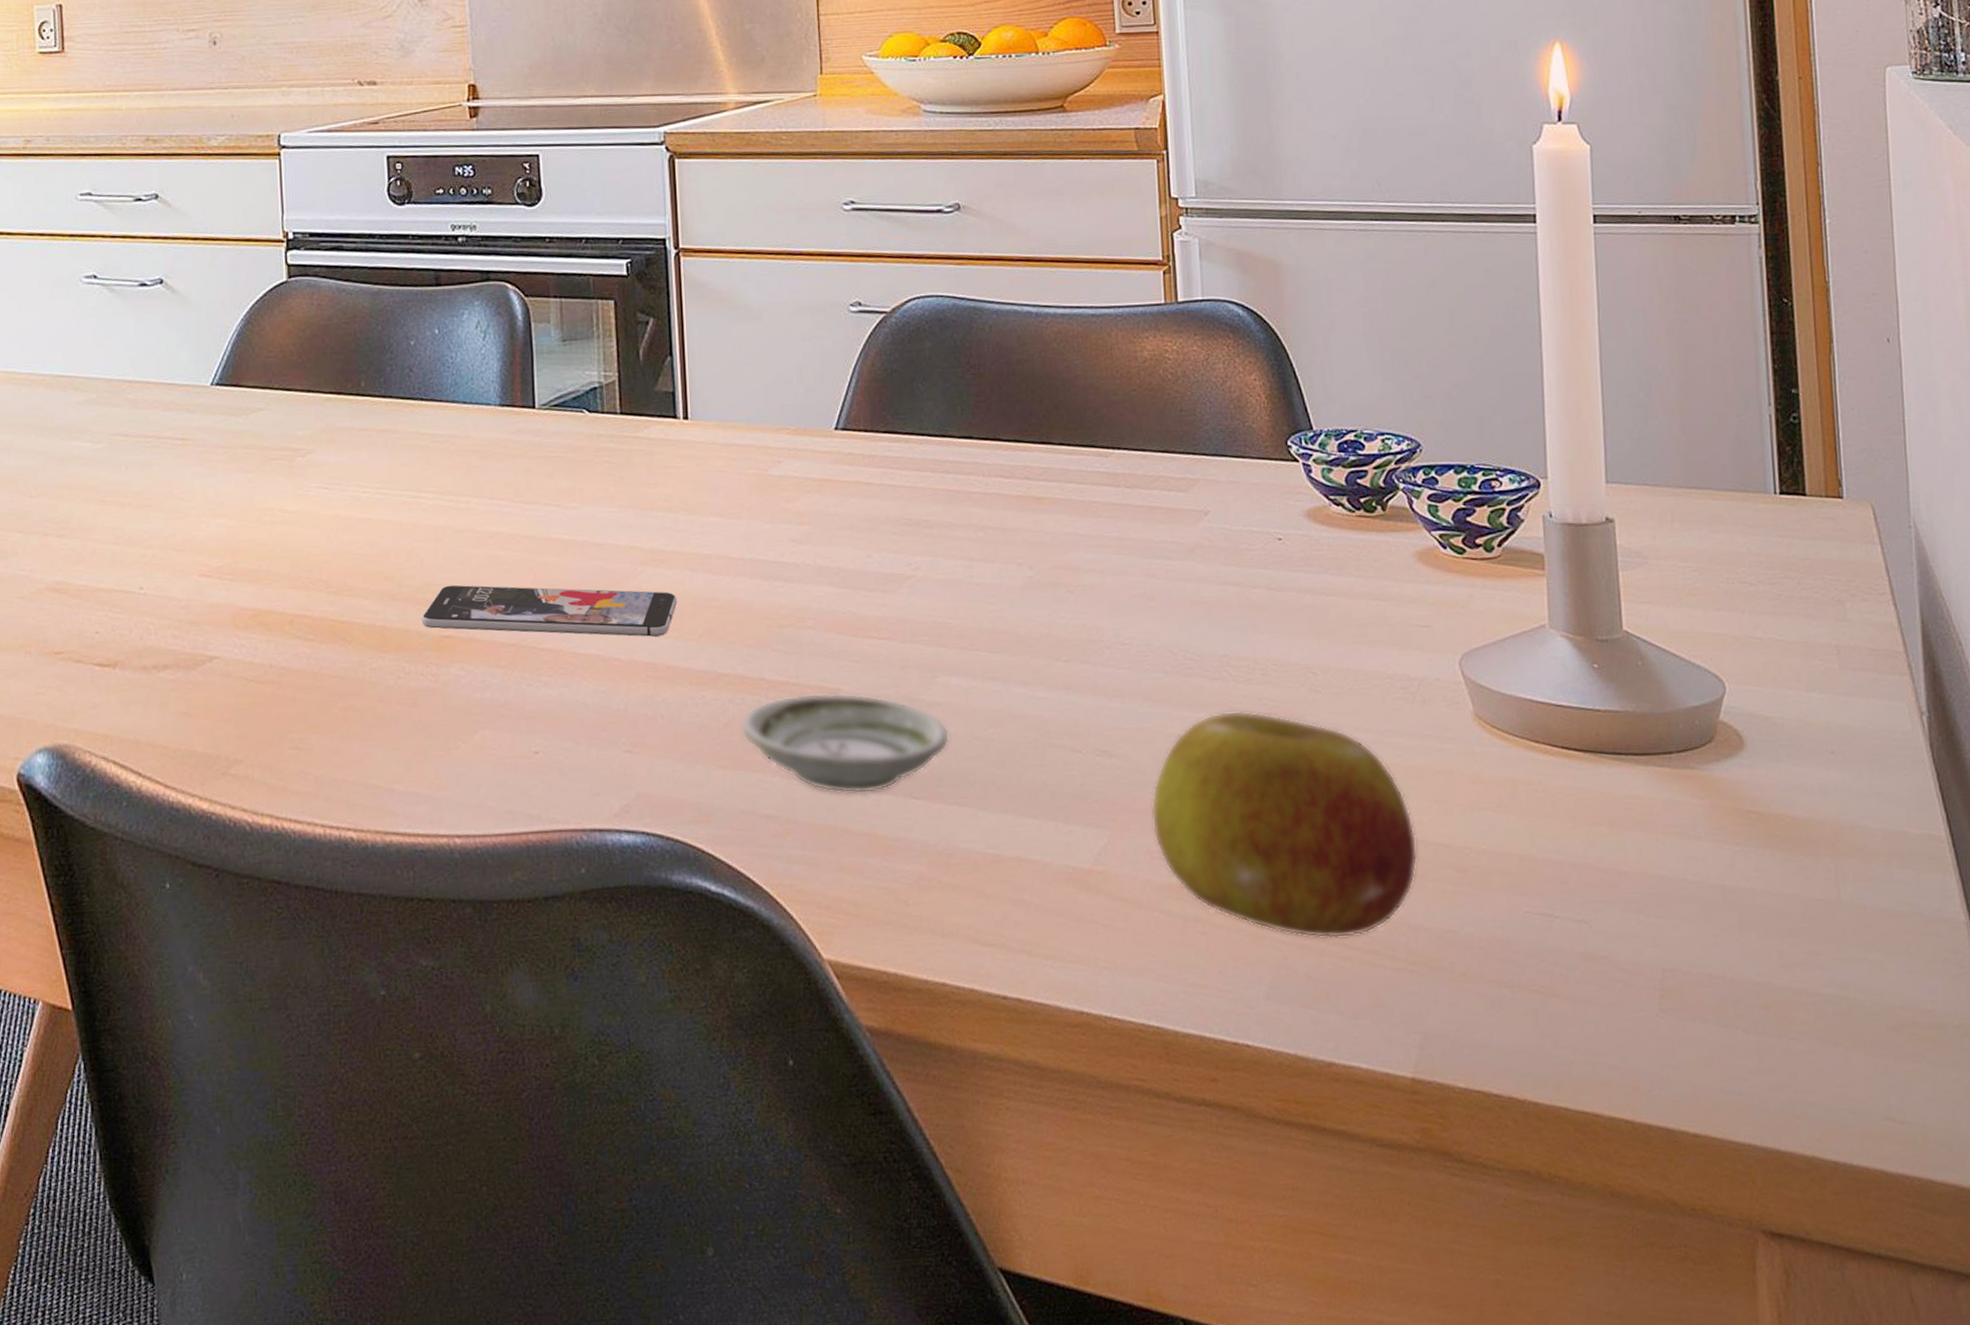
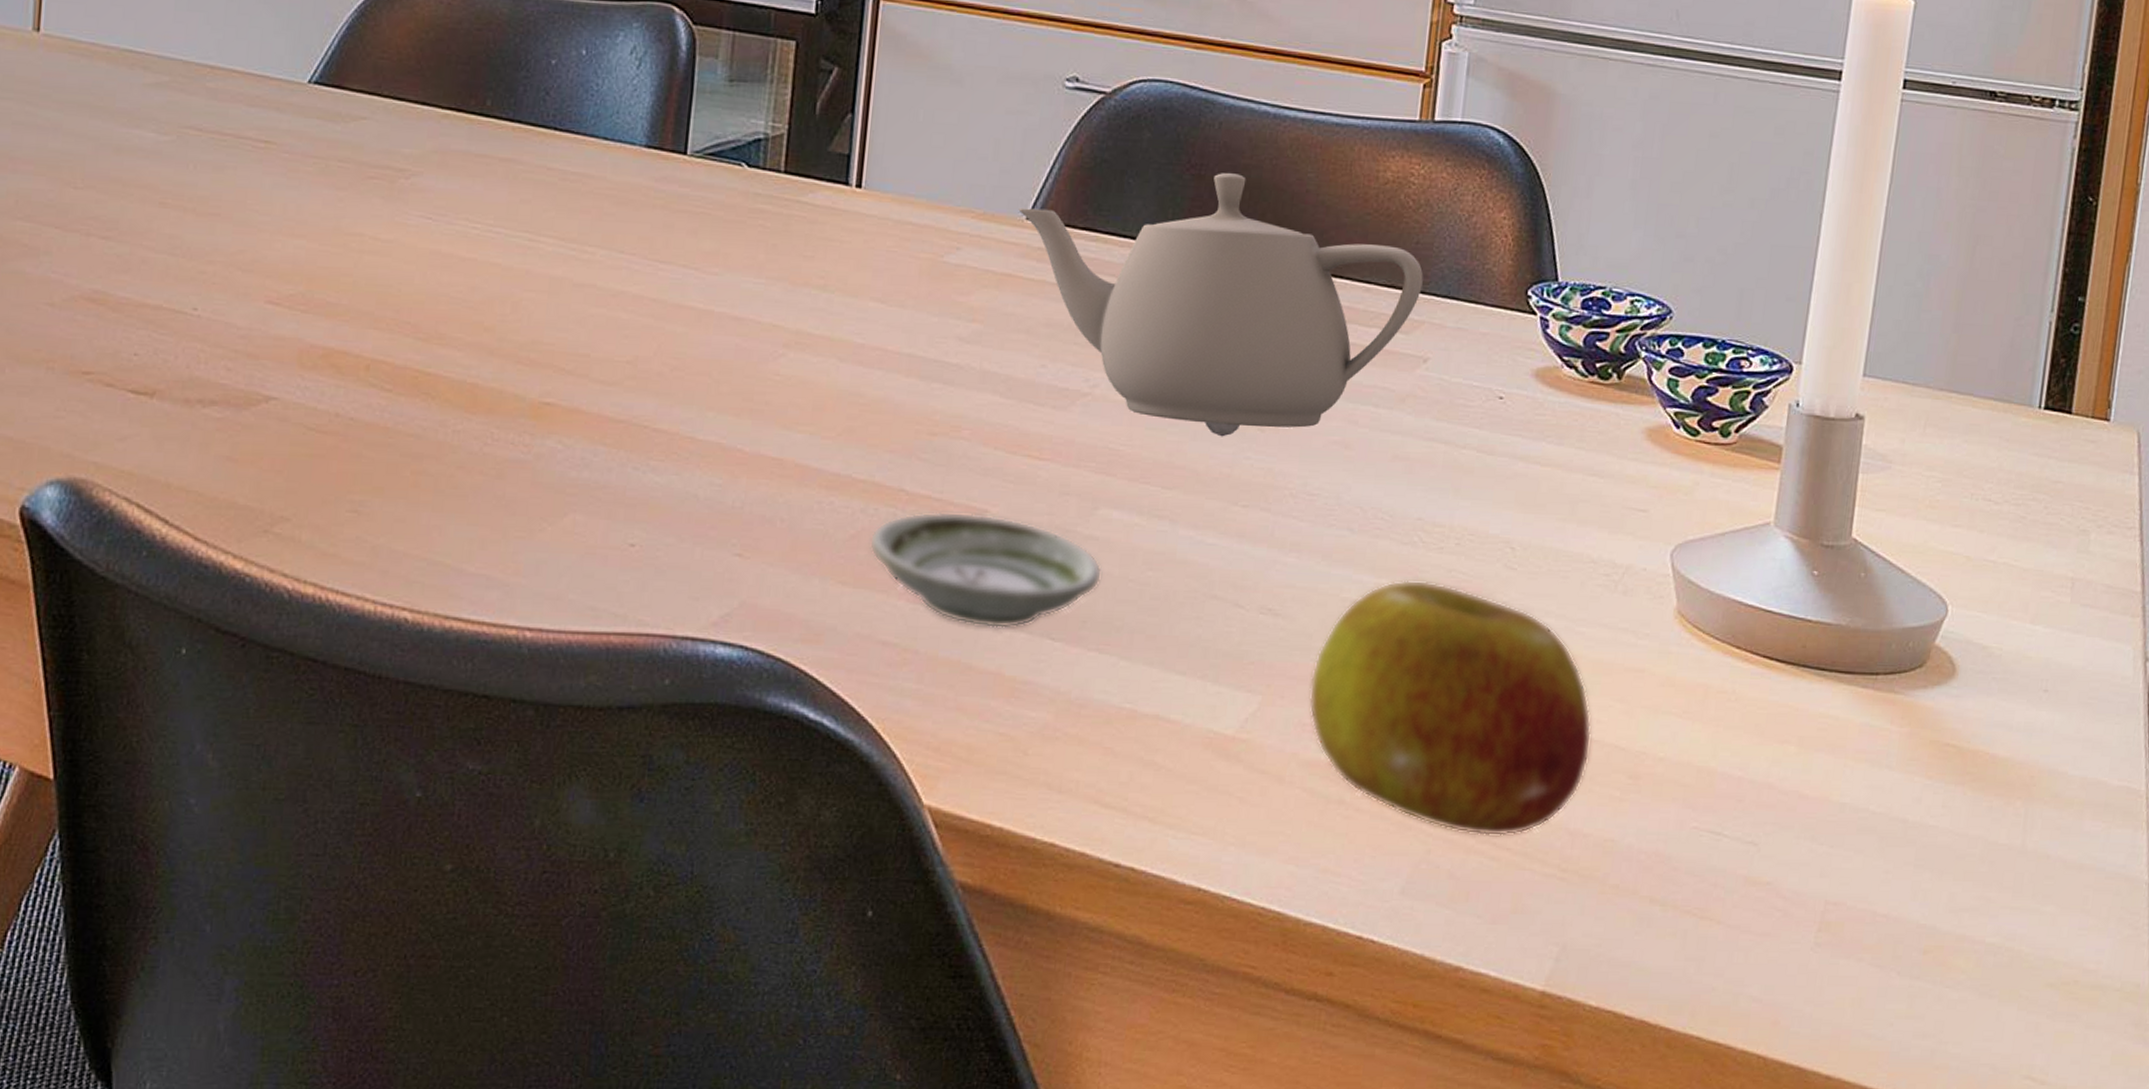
smartphone: present [421,585,677,637] -> none [520,345,818,430]
teapot: none [826,369,1192,602] -> present [1018,173,1424,437]

